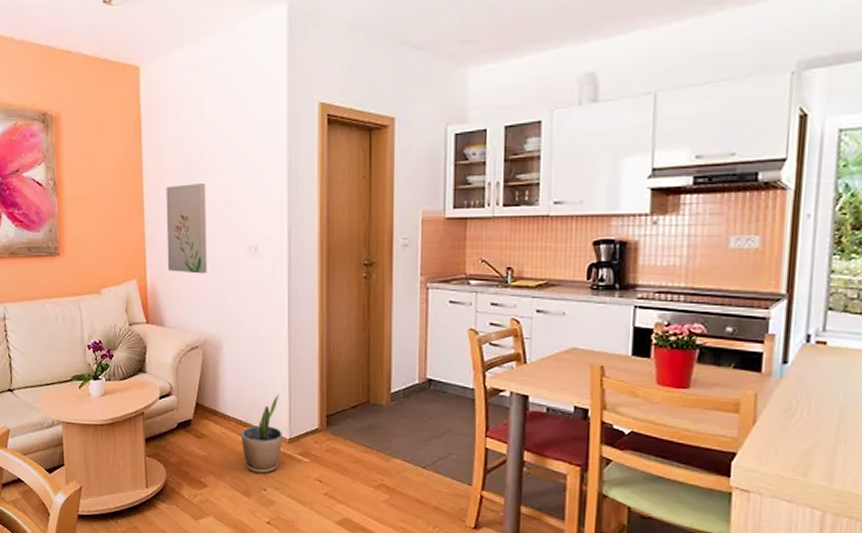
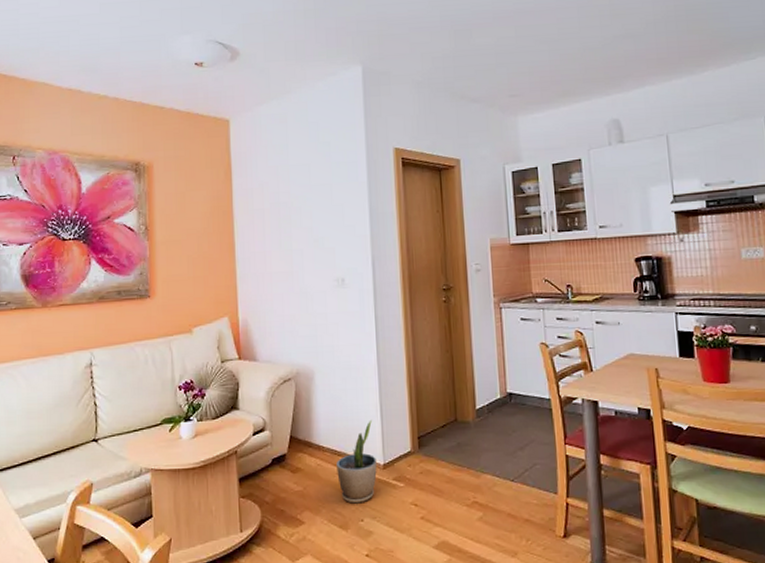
wall art: present [166,184,207,274] -> none [256,222,297,308]

